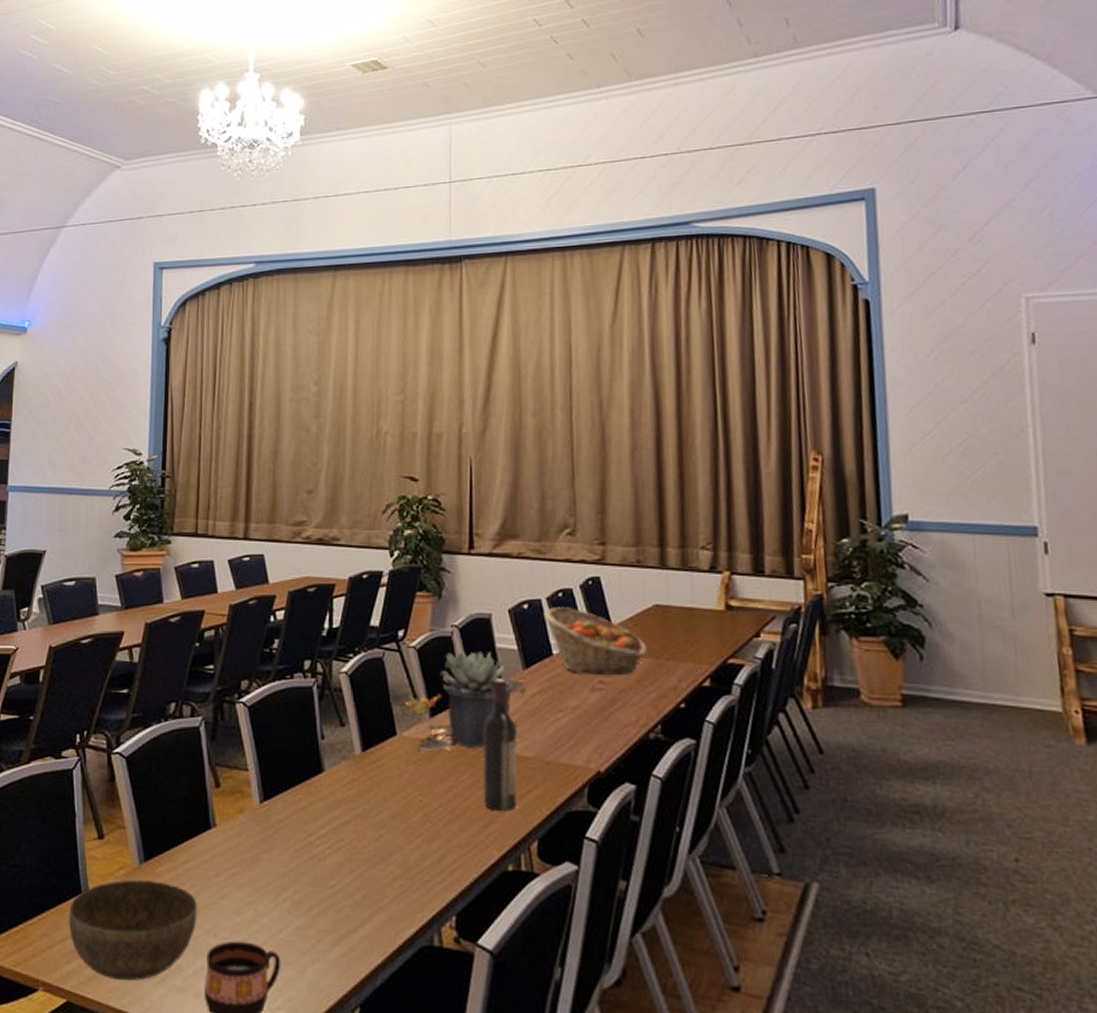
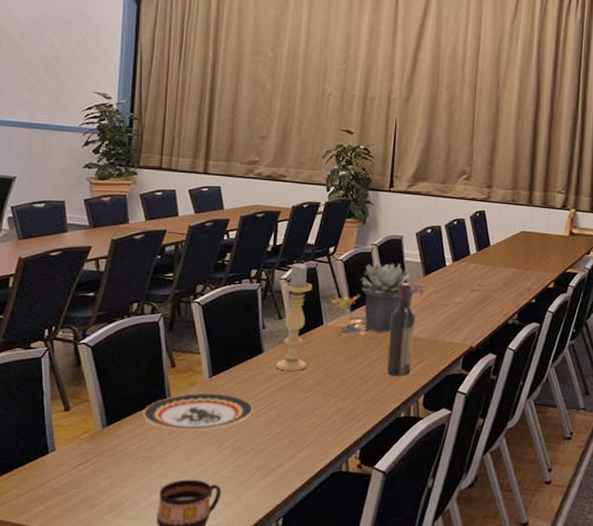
bowl: present [69,879,197,982] -> none [37,440,152,516]
plate: none [185,823,316,875] -> present [143,393,254,431]
candle holder: none [341,651,380,798] -> present [276,262,312,371]
fruit basket: present [543,607,647,676] -> none [442,232,513,281]

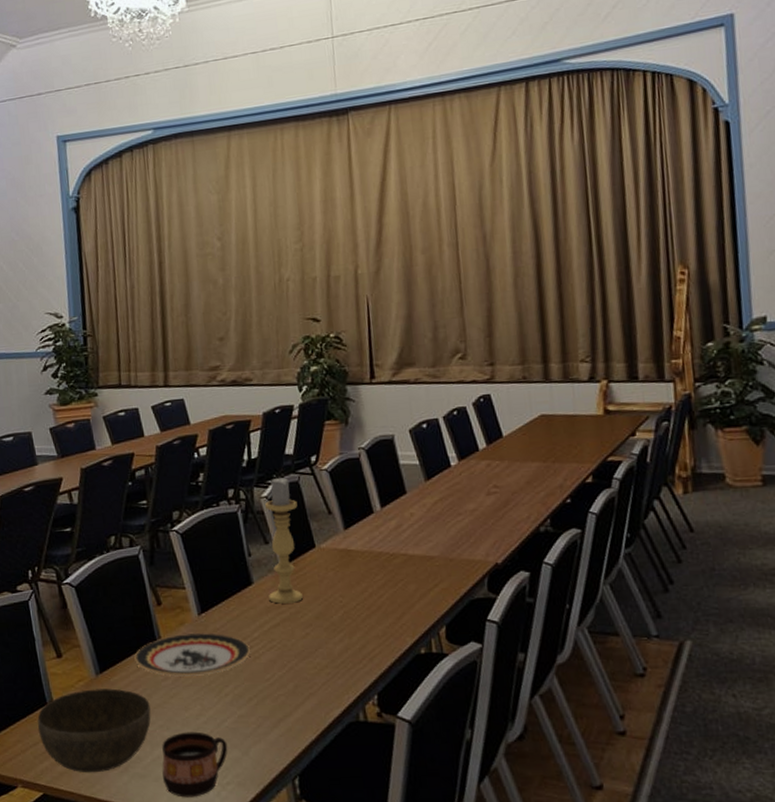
bowl: none [37,440,152,516] -> present [37,688,151,773]
potted plant: present [331,262,425,336] -> none [321,468,430,560]
wine bottle: present [386,283,414,376] -> none [393,490,425,604]

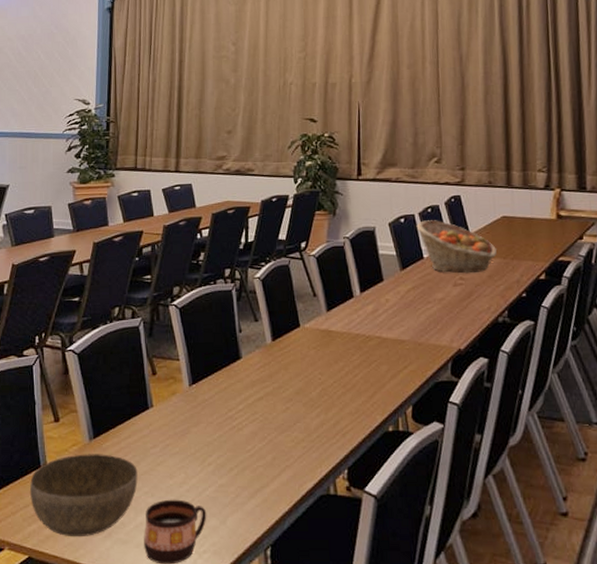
plate: present [134,633,251,677] -> none [127,403,235,445]
candle holder: present [265,477,303,604] -> none [255,260,286,379]
fruit basket: none [441,423,535,481] -> present [416,220,497,274]

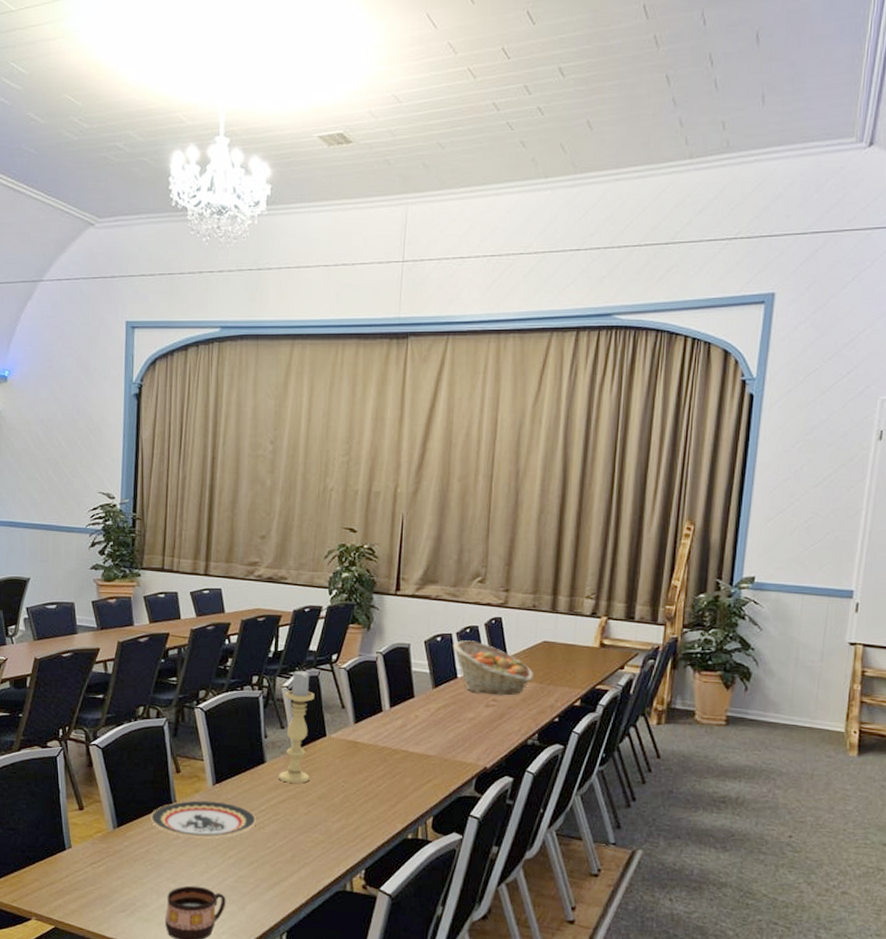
bowl: present [30,454,138,538] -> none [56,840,160,914]
plate: none [127,403,235,445] -> present [150,800,257,838]
candle holder: none [255,260,286,379] -> present [279,670,315,783]

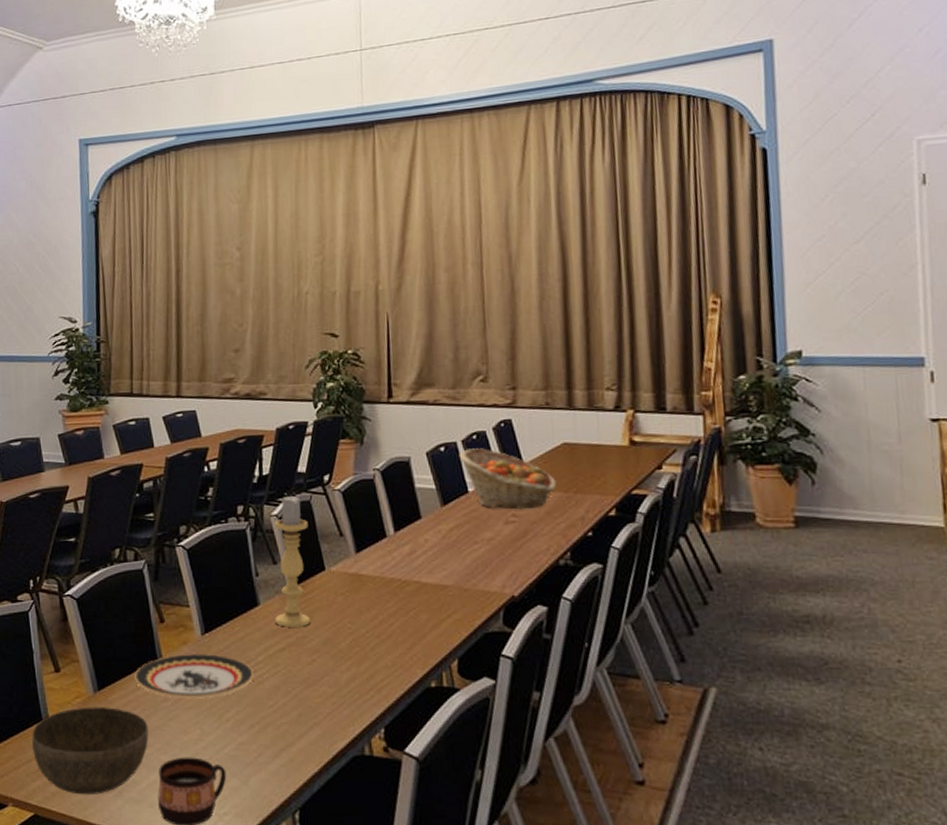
bowl: none [56,840,160,914] -> present [32,707,149,795]

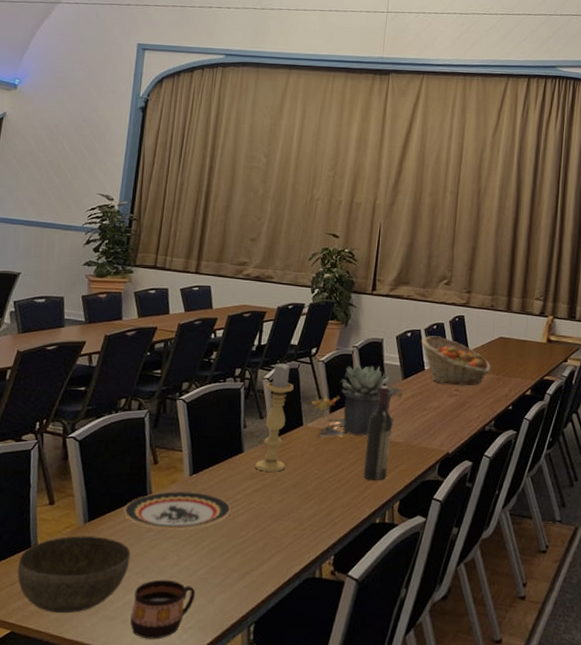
potted plant: none [332,491,446,584] -> present [311,364,404,438]
wine bottle: none [406,515,438,634] -> present [363,386,392,480]

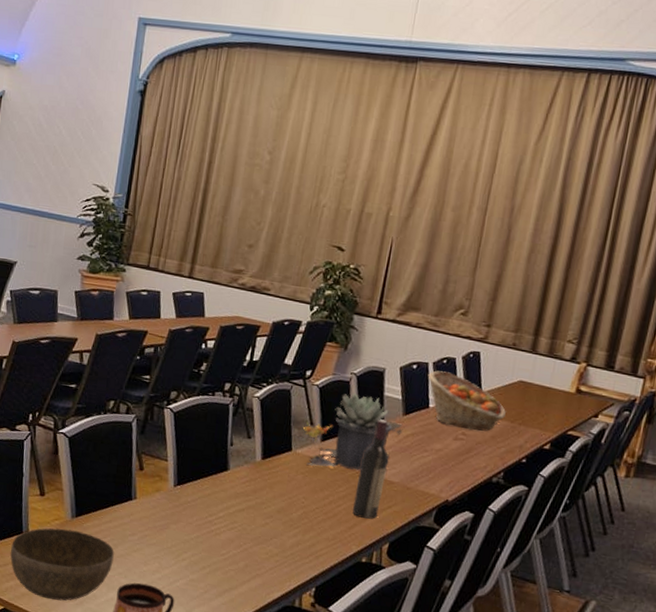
plate: present [123,491,232,530] -> none [109,499,214,539]
candle holder: present [255,363,294,472] -> none [240,382,285,495]

